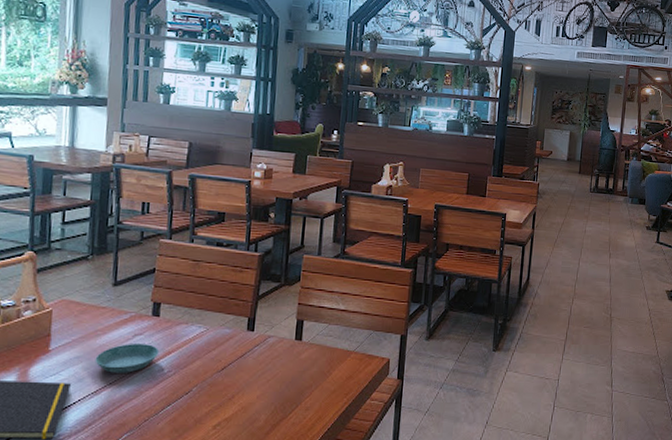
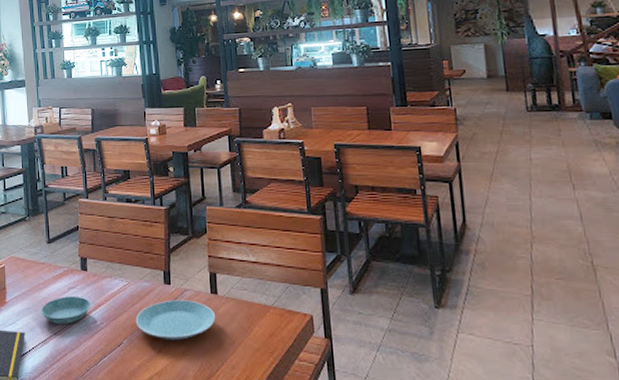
plate: none [209,346,297,386] -> present [135,300,216,341]

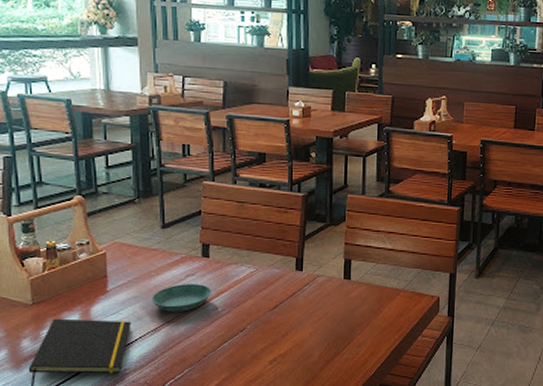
plate: present [135,300,216,341] -> none [262,285,347,324]

